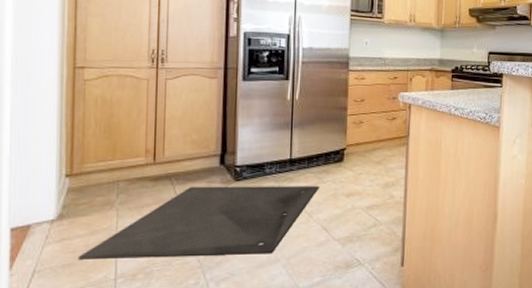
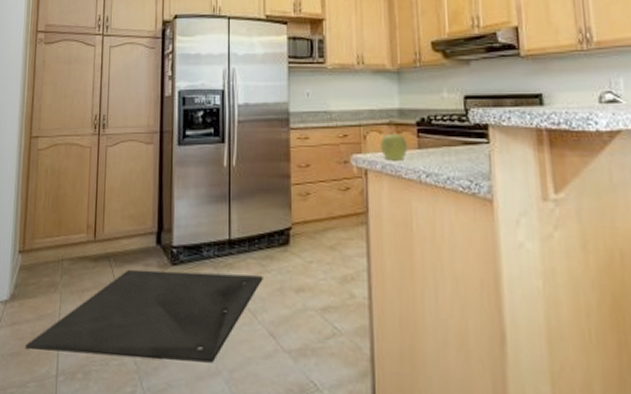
fruit: none [423,76,444,98] -> present [380,132,408,161]

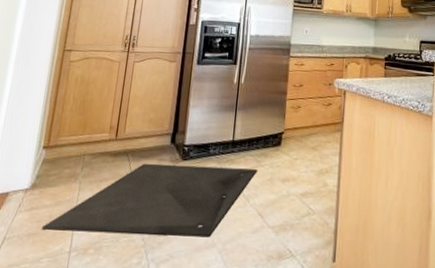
fruit: present [380,132,408,161] -> none [357,63,377,85]

